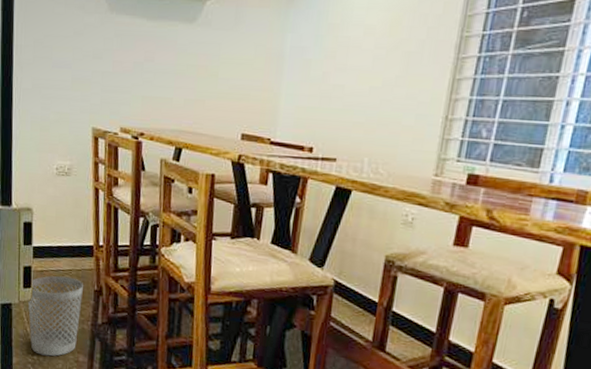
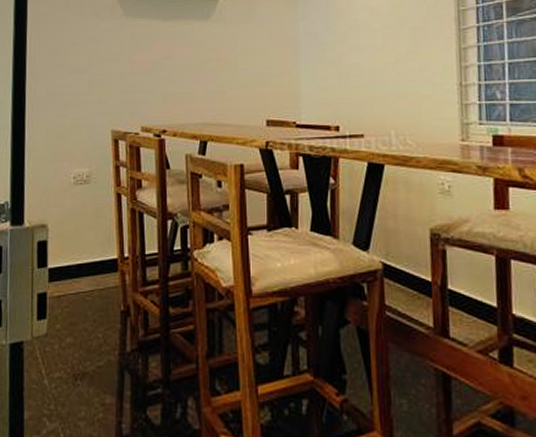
wastebasket: present [27,275,83,356] -> none [42,299,108,403]

